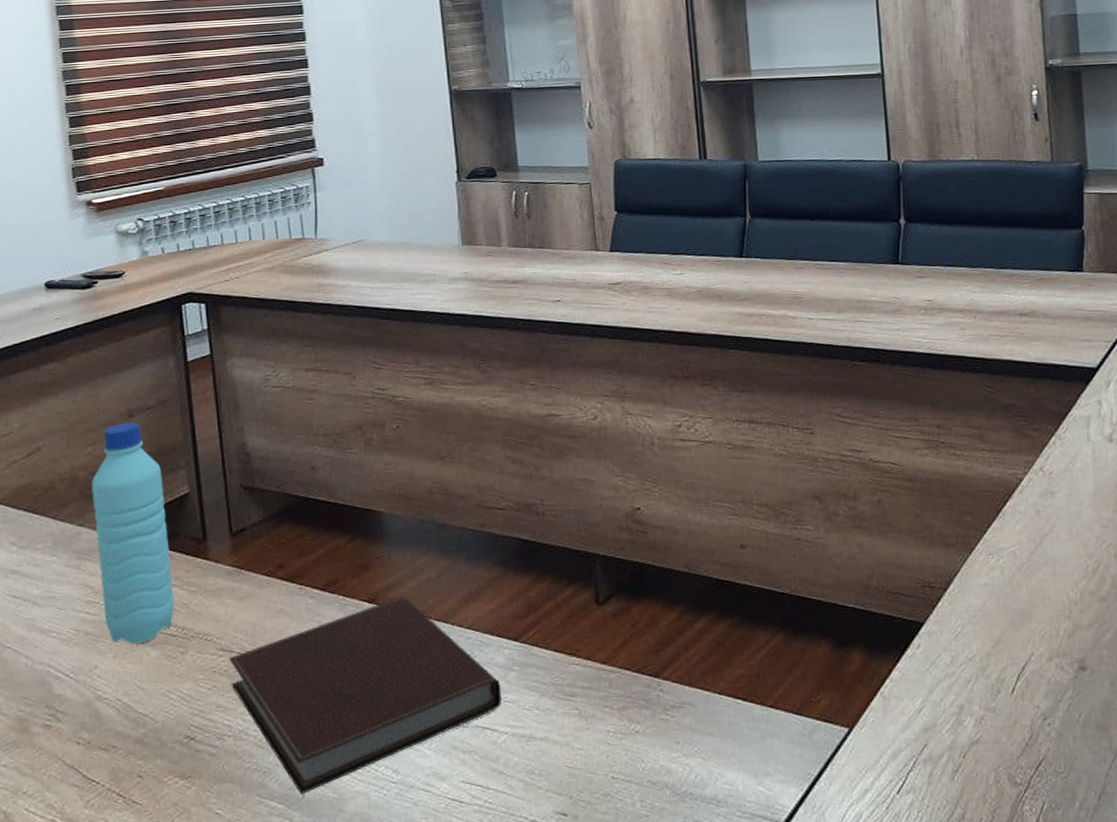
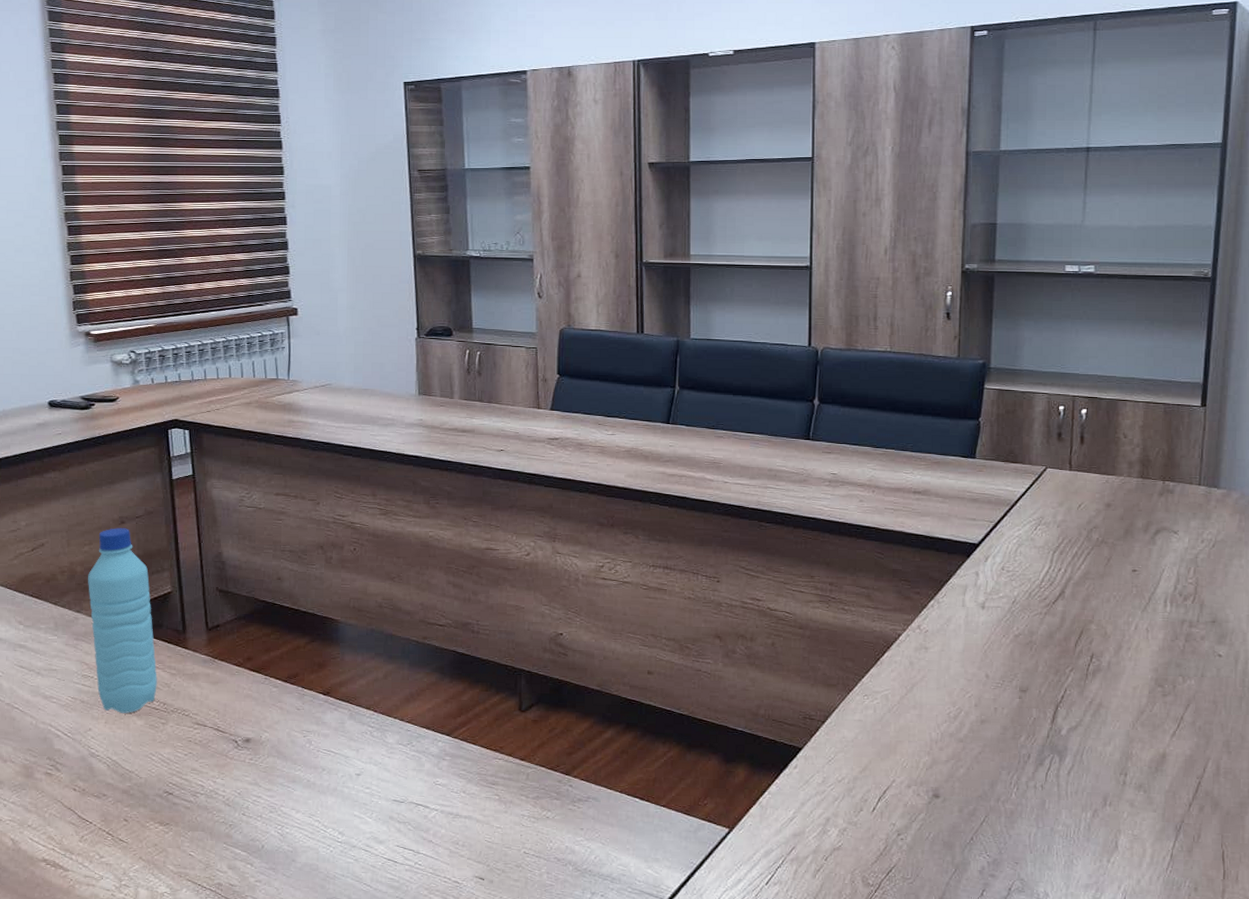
notebook: present [228,596,502,794] -> none [202,692,434,845]

